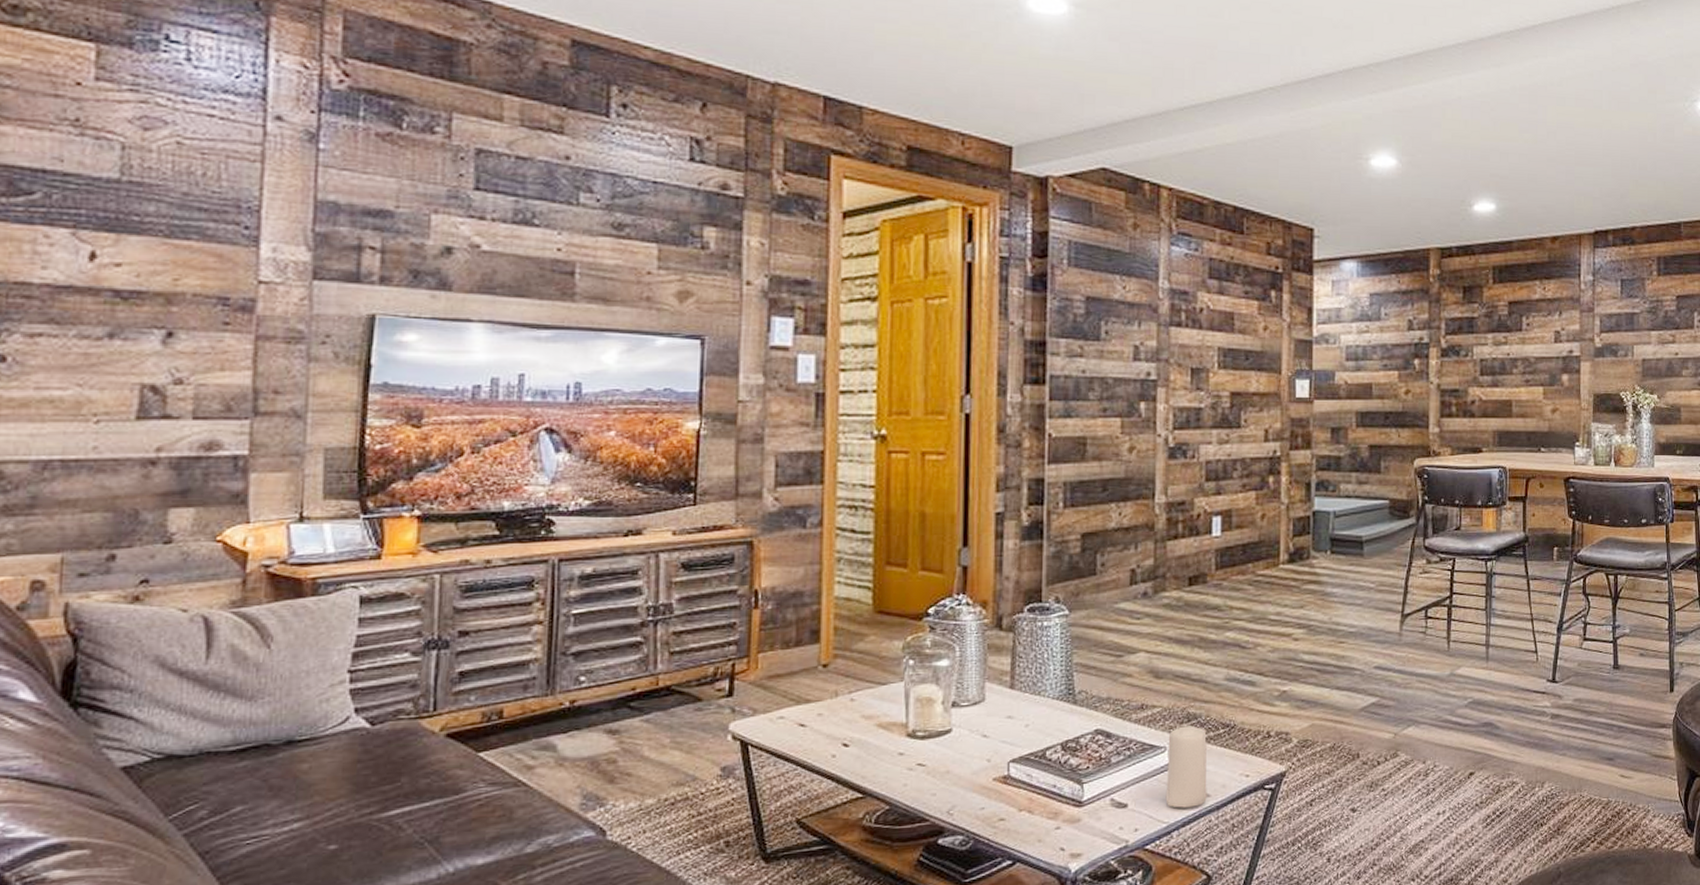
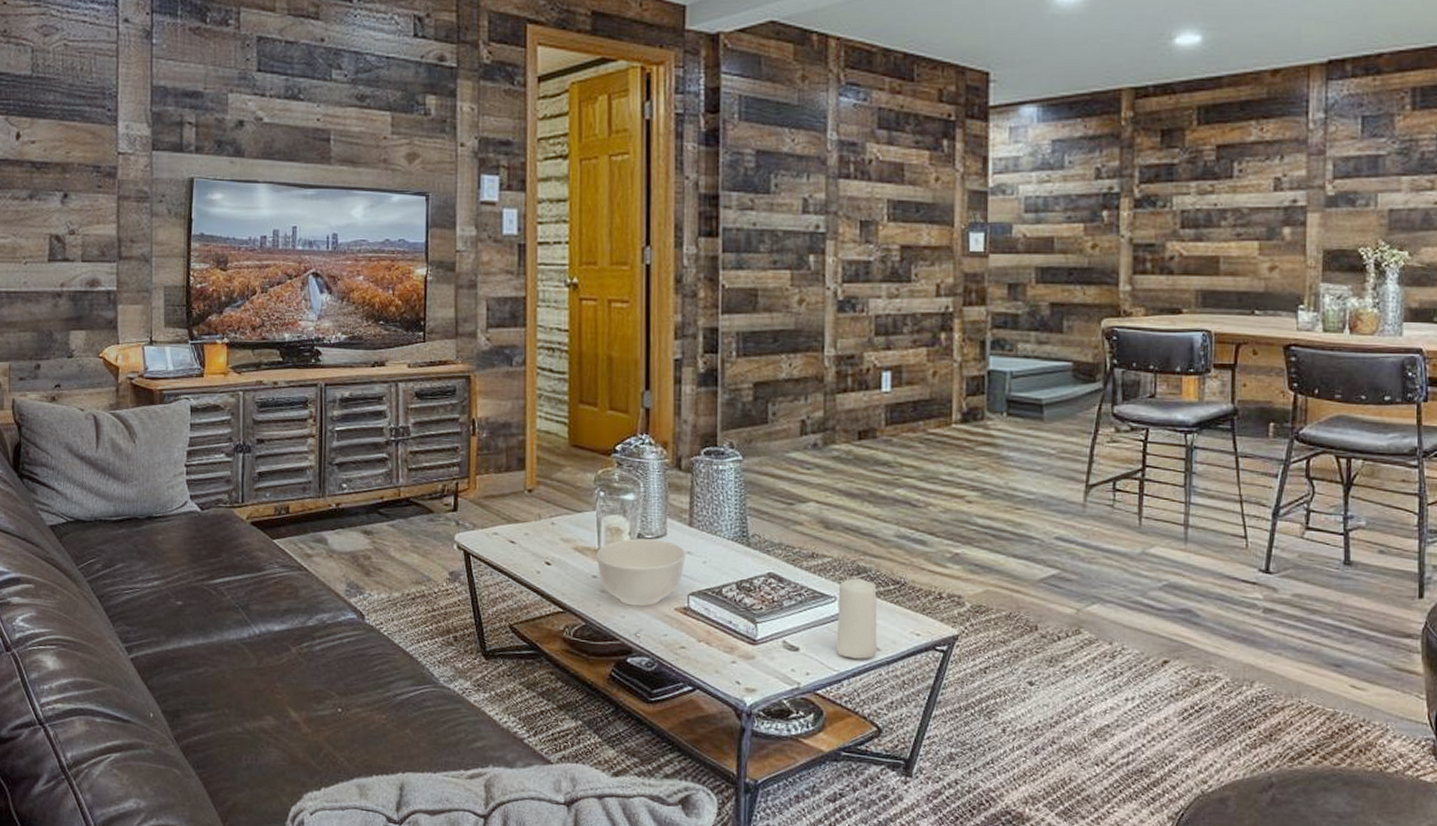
bowl: none [903,706,1006,782] -> present [596,538,686,607]

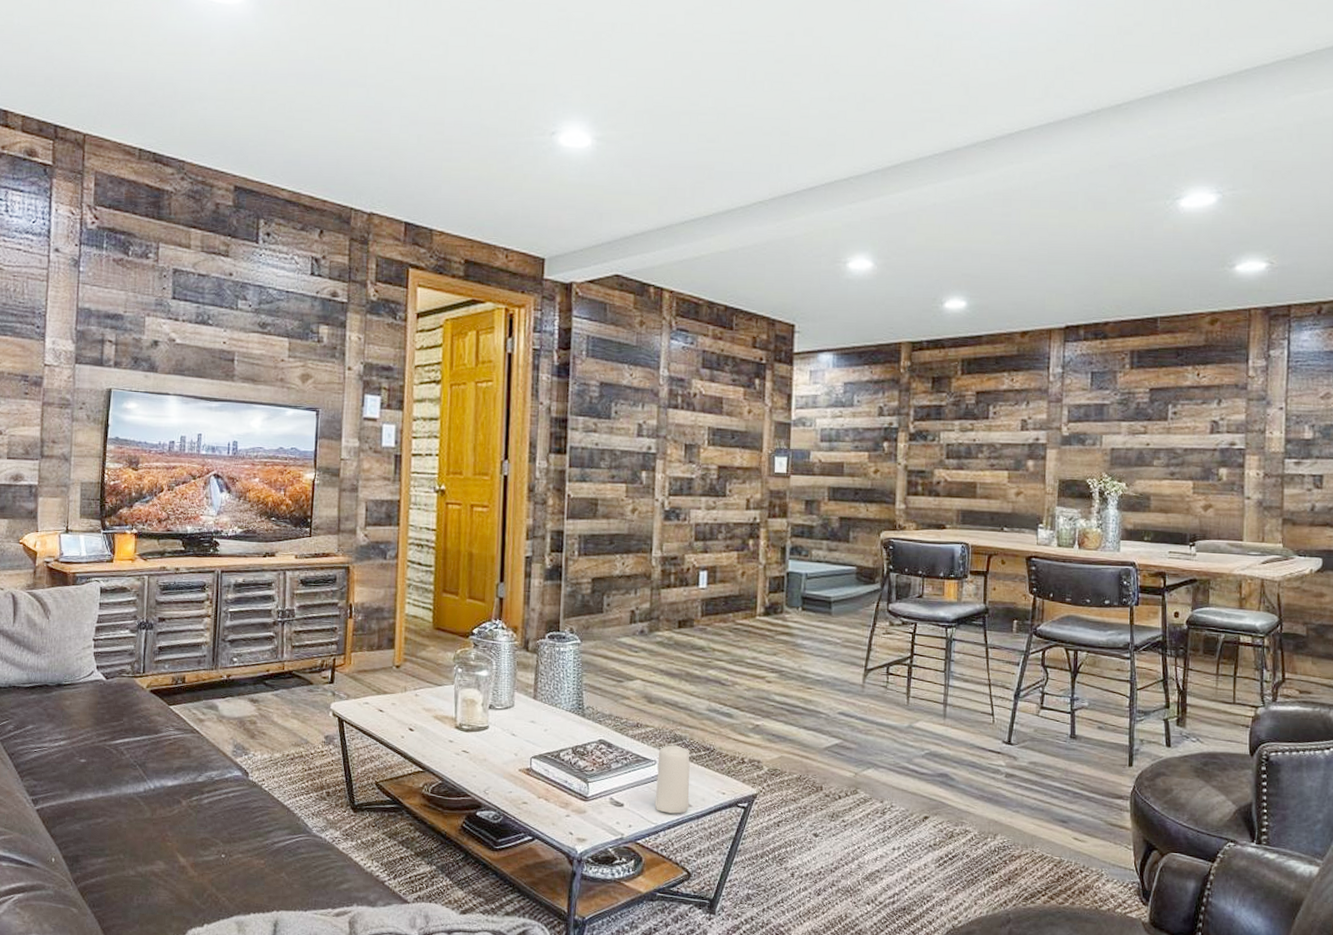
bowl: present [596,538,686,607] -> none [453,709,530,768]

